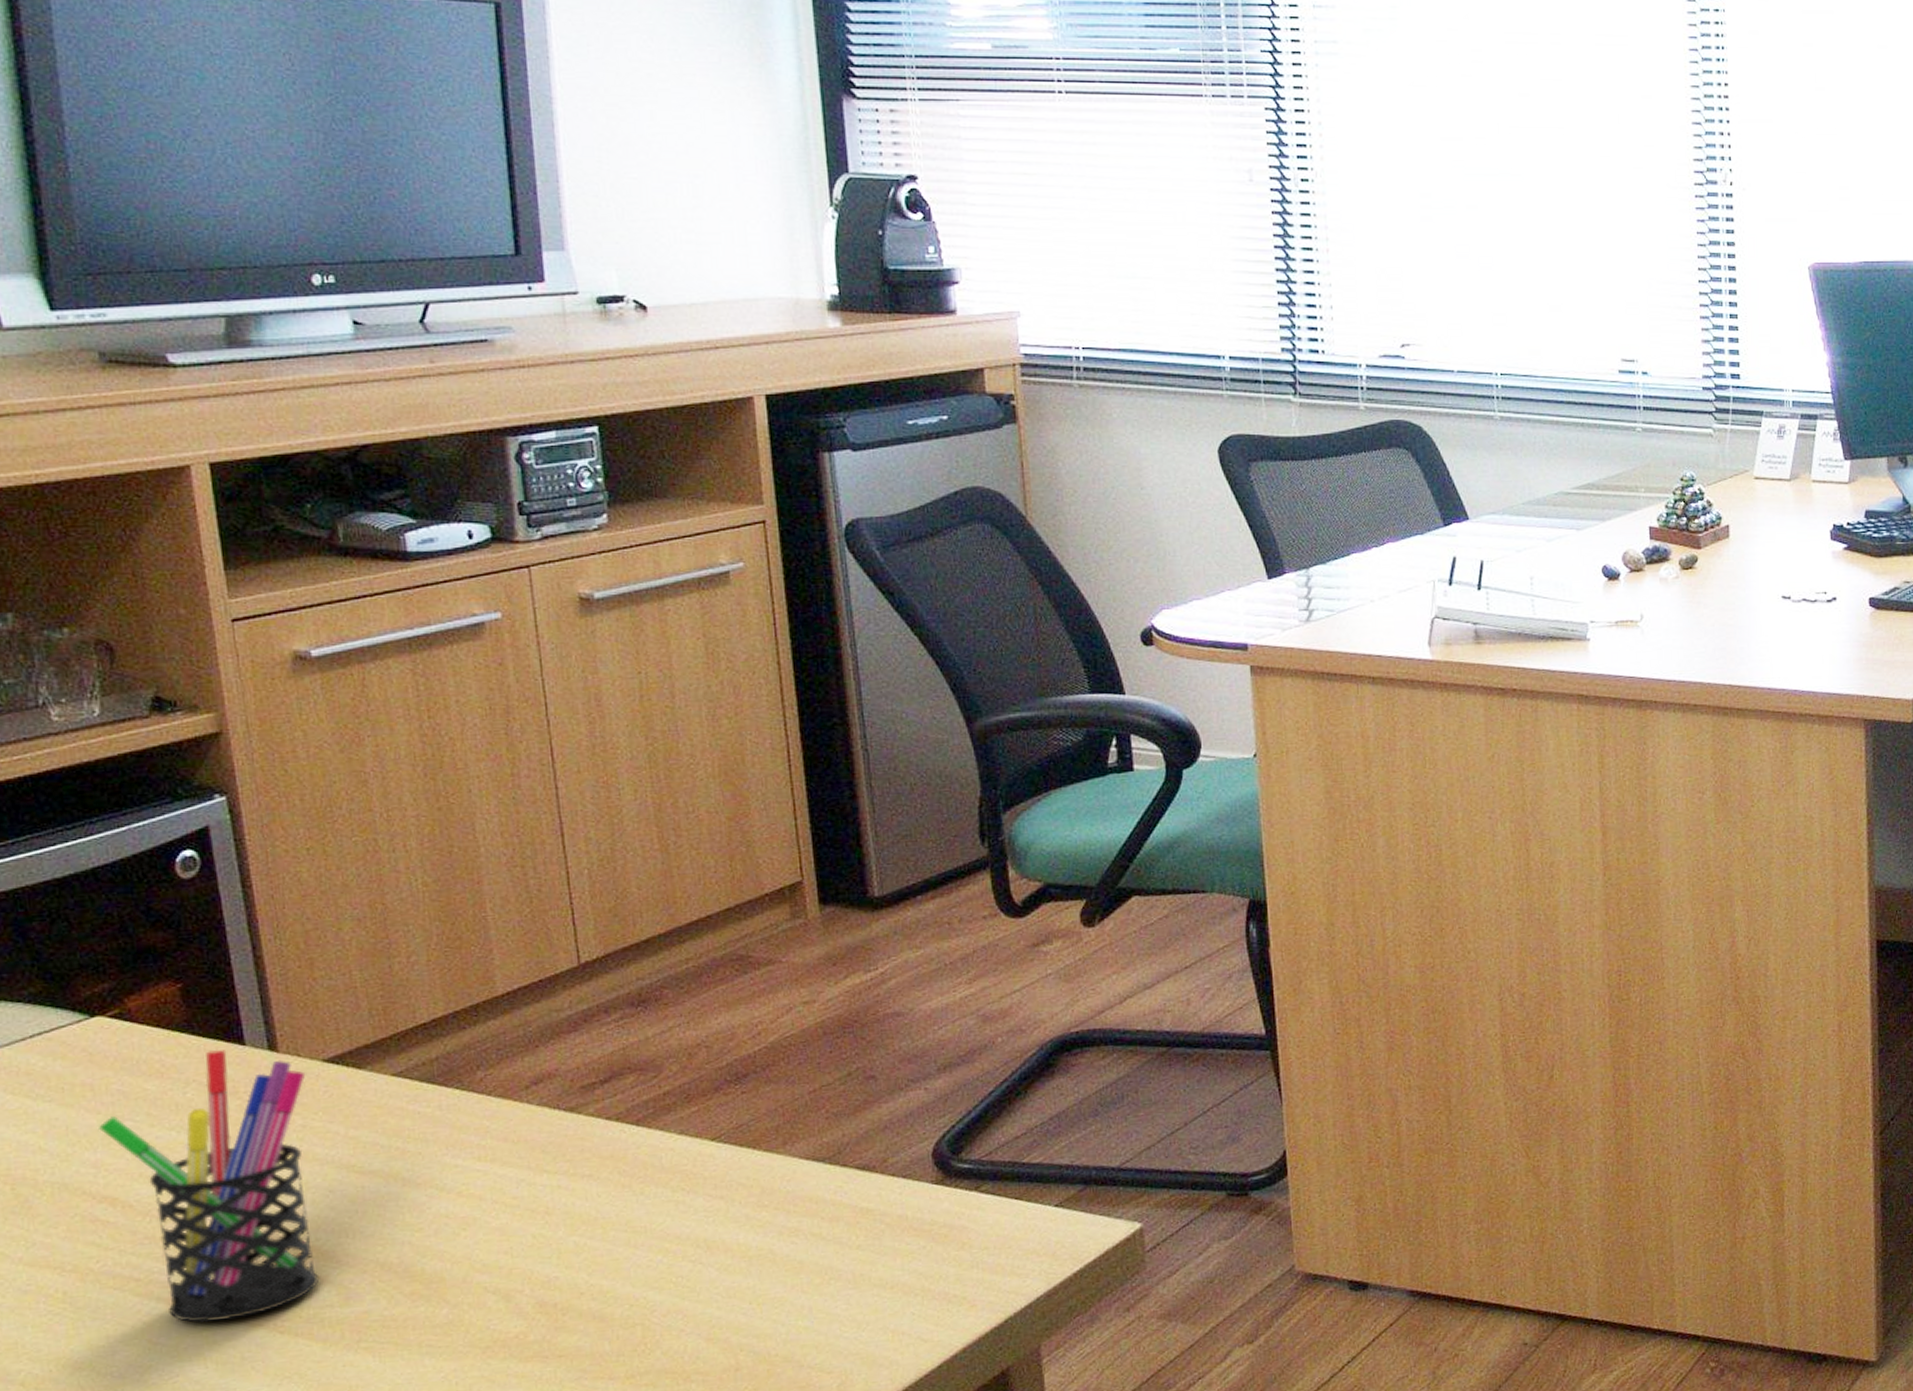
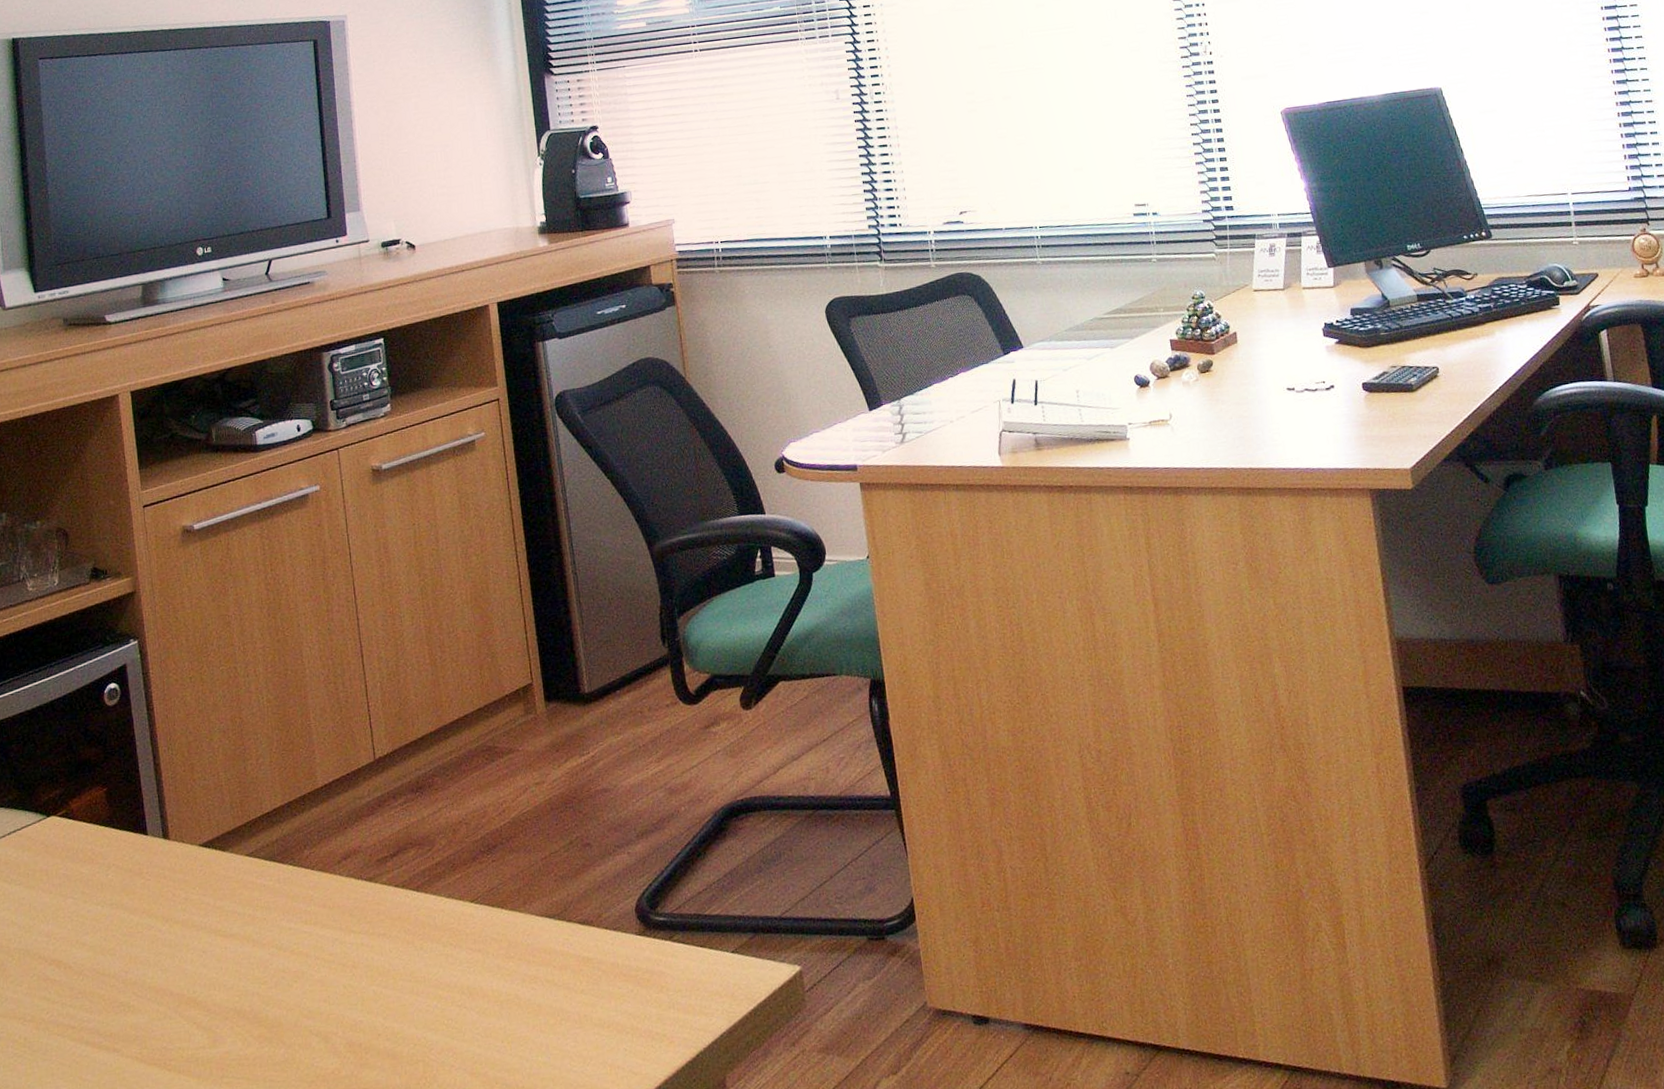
pen holder: present [99,1049,319,1323] -> none [50,839,195,1063]

